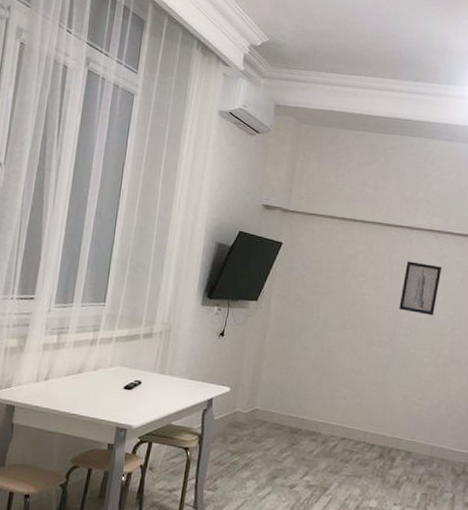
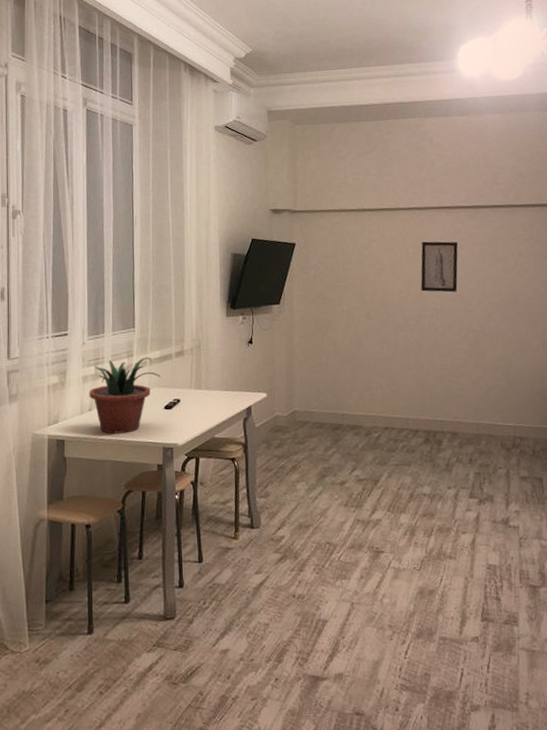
potted plant: none [47,331,125,408] -> present [89,357,161,434]

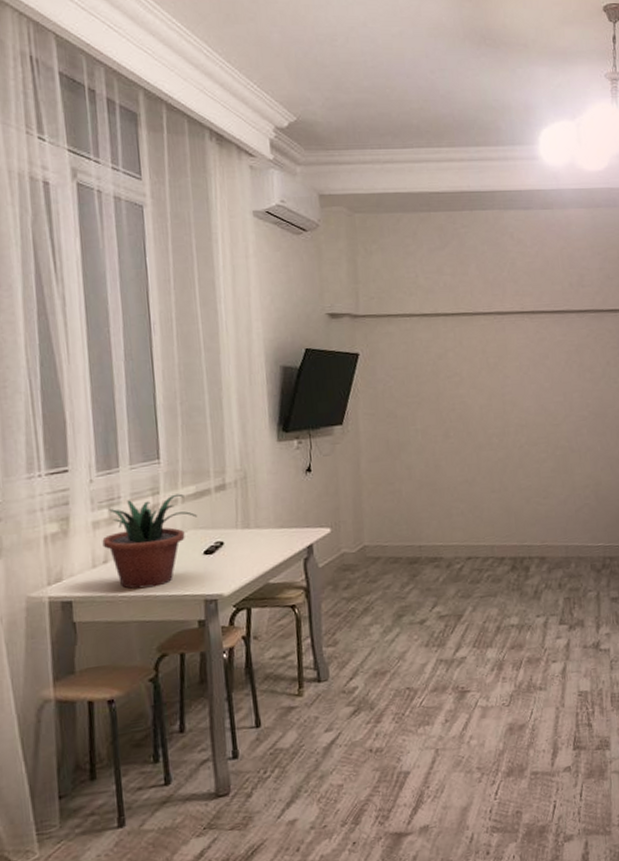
wall art: present [420,241,458,293] -> none [503,350,543,406]

